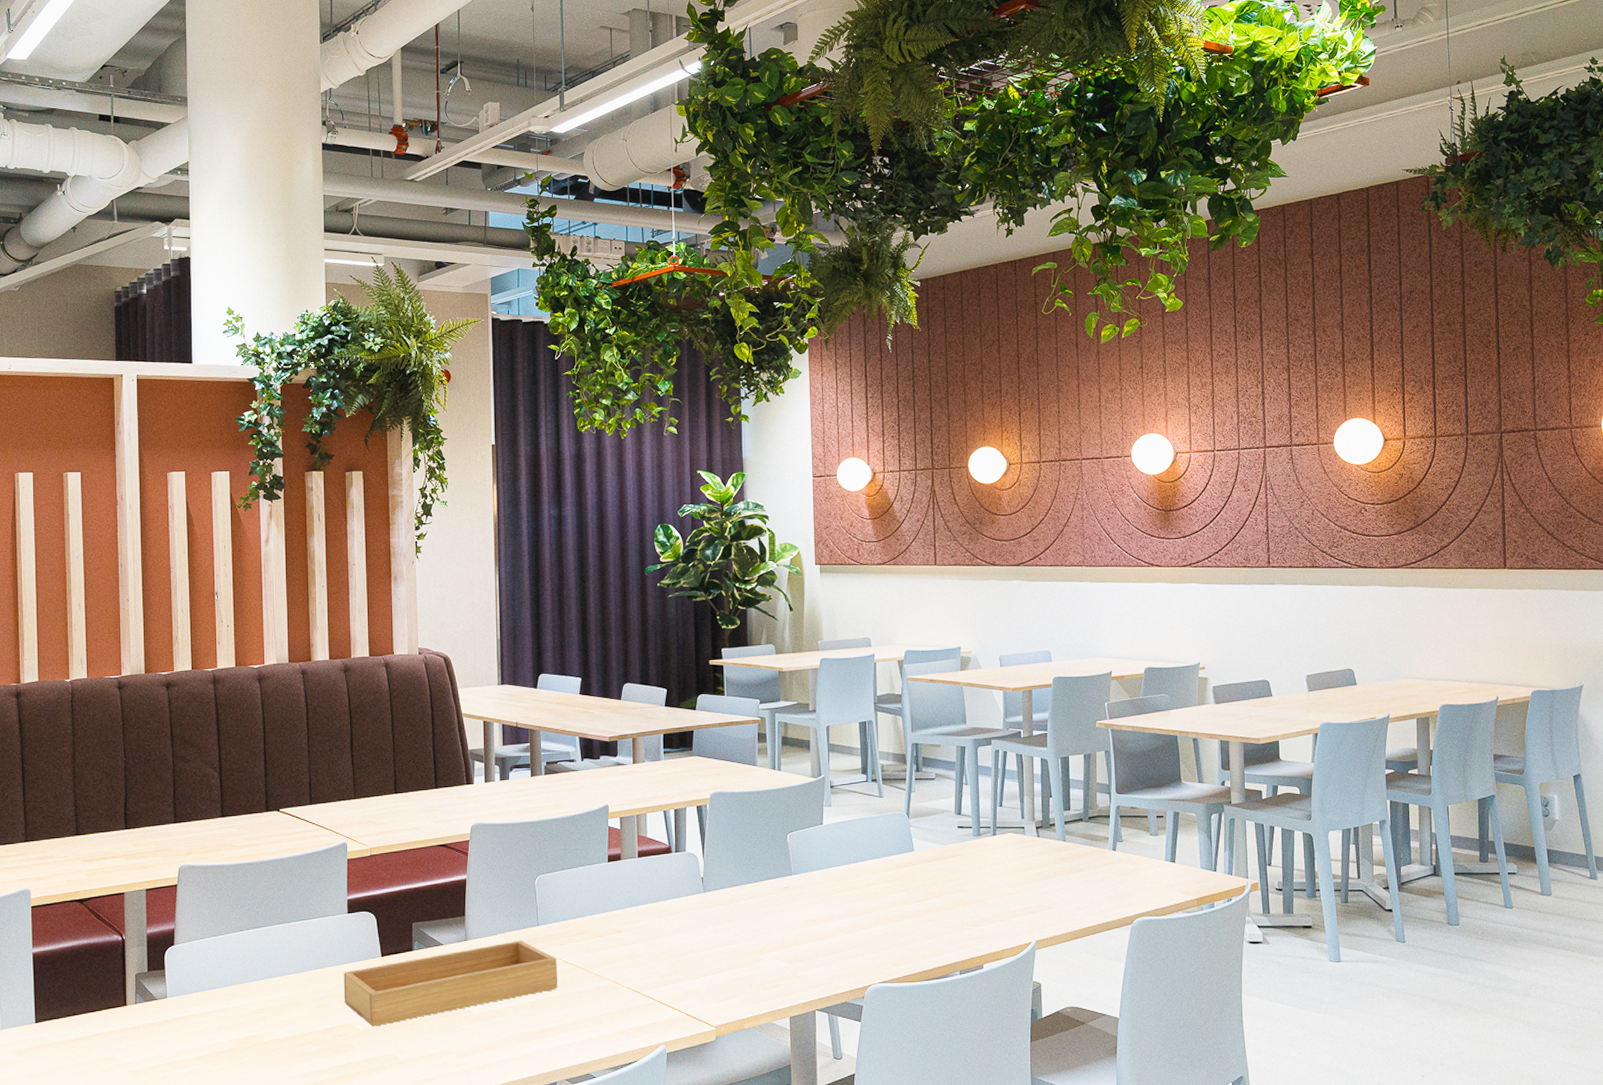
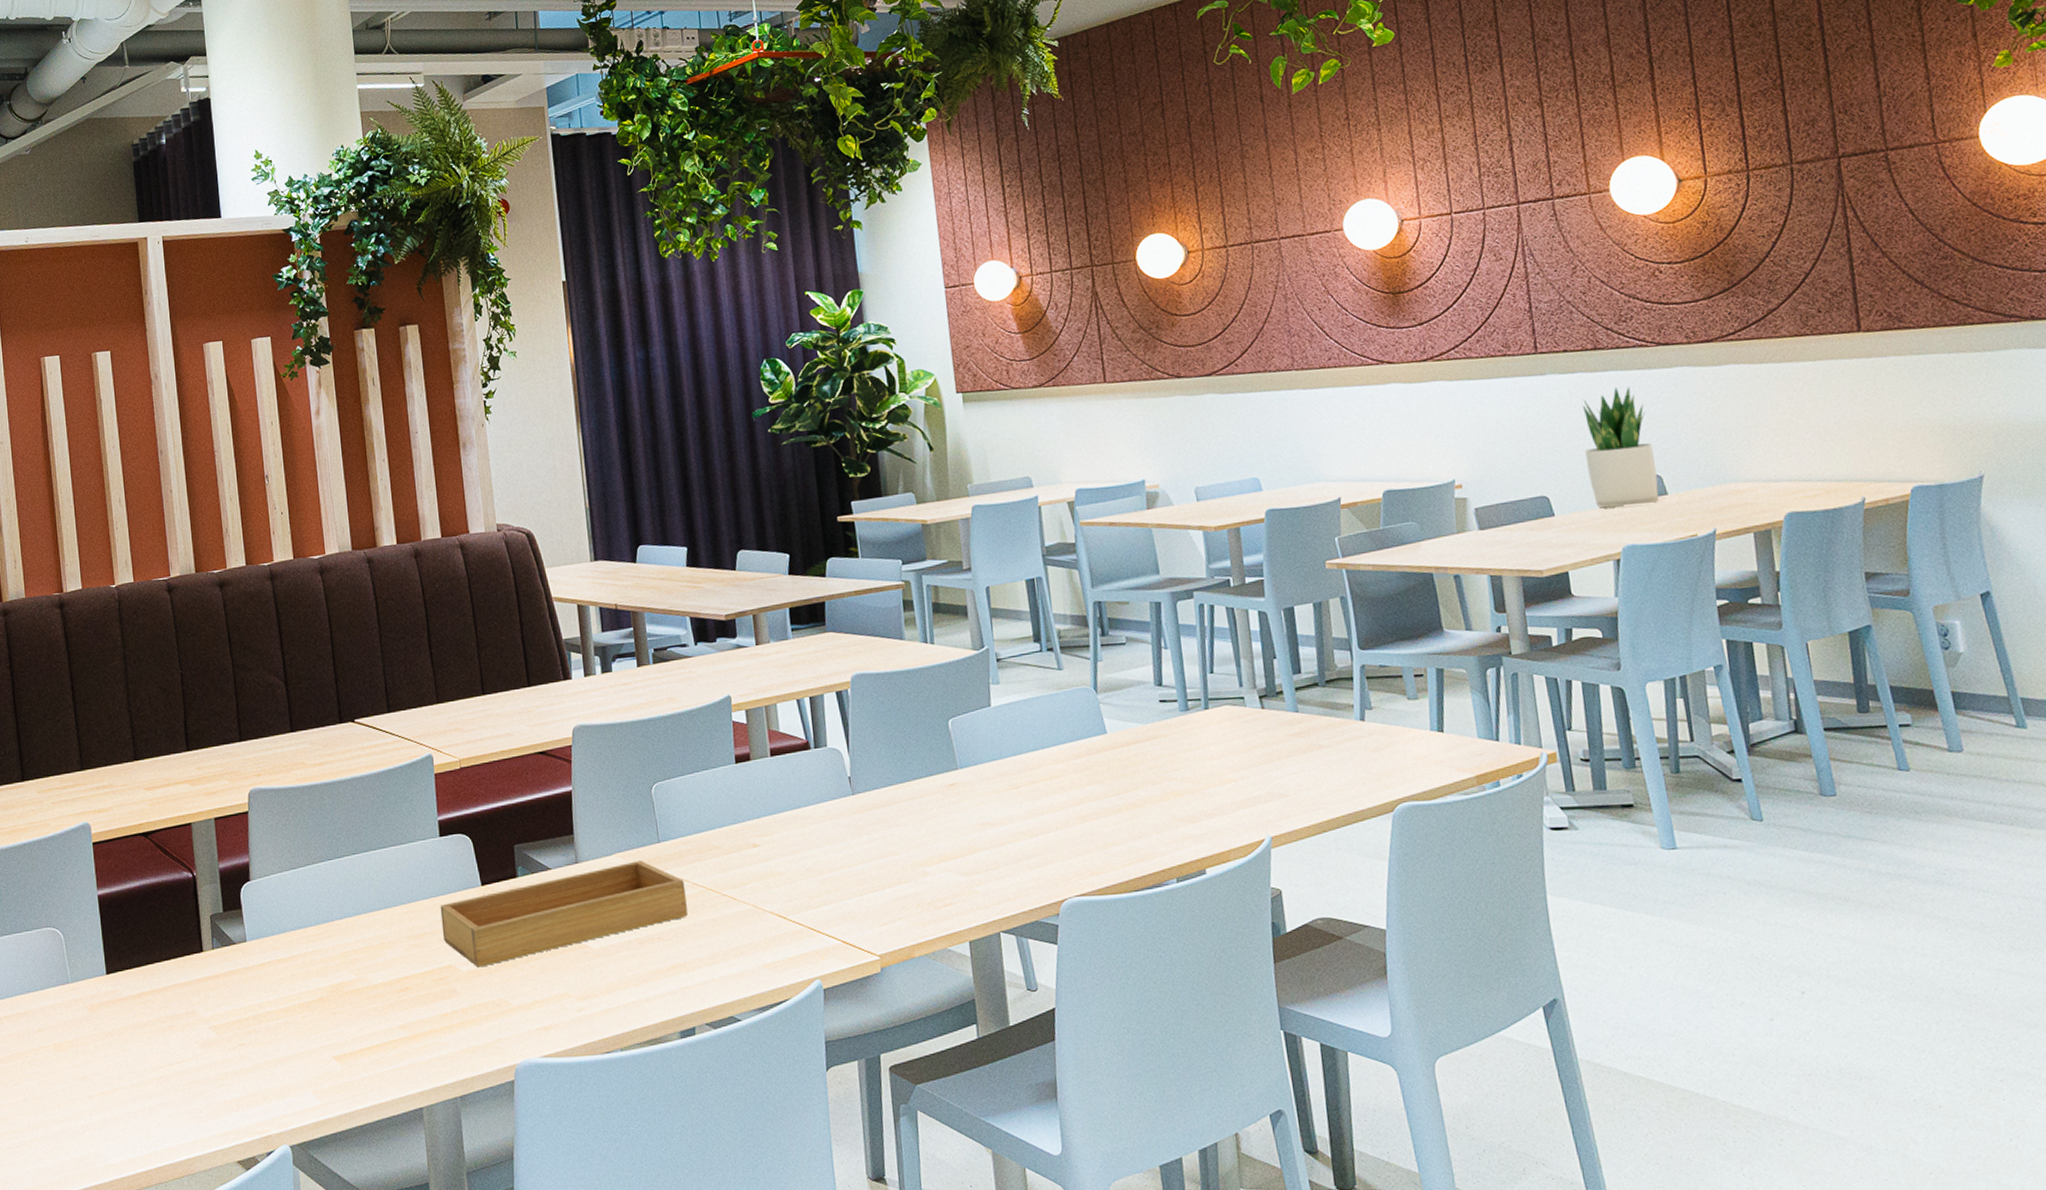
planter: none [1299,598,1351,693] -> present [1582,386,1660,509]

